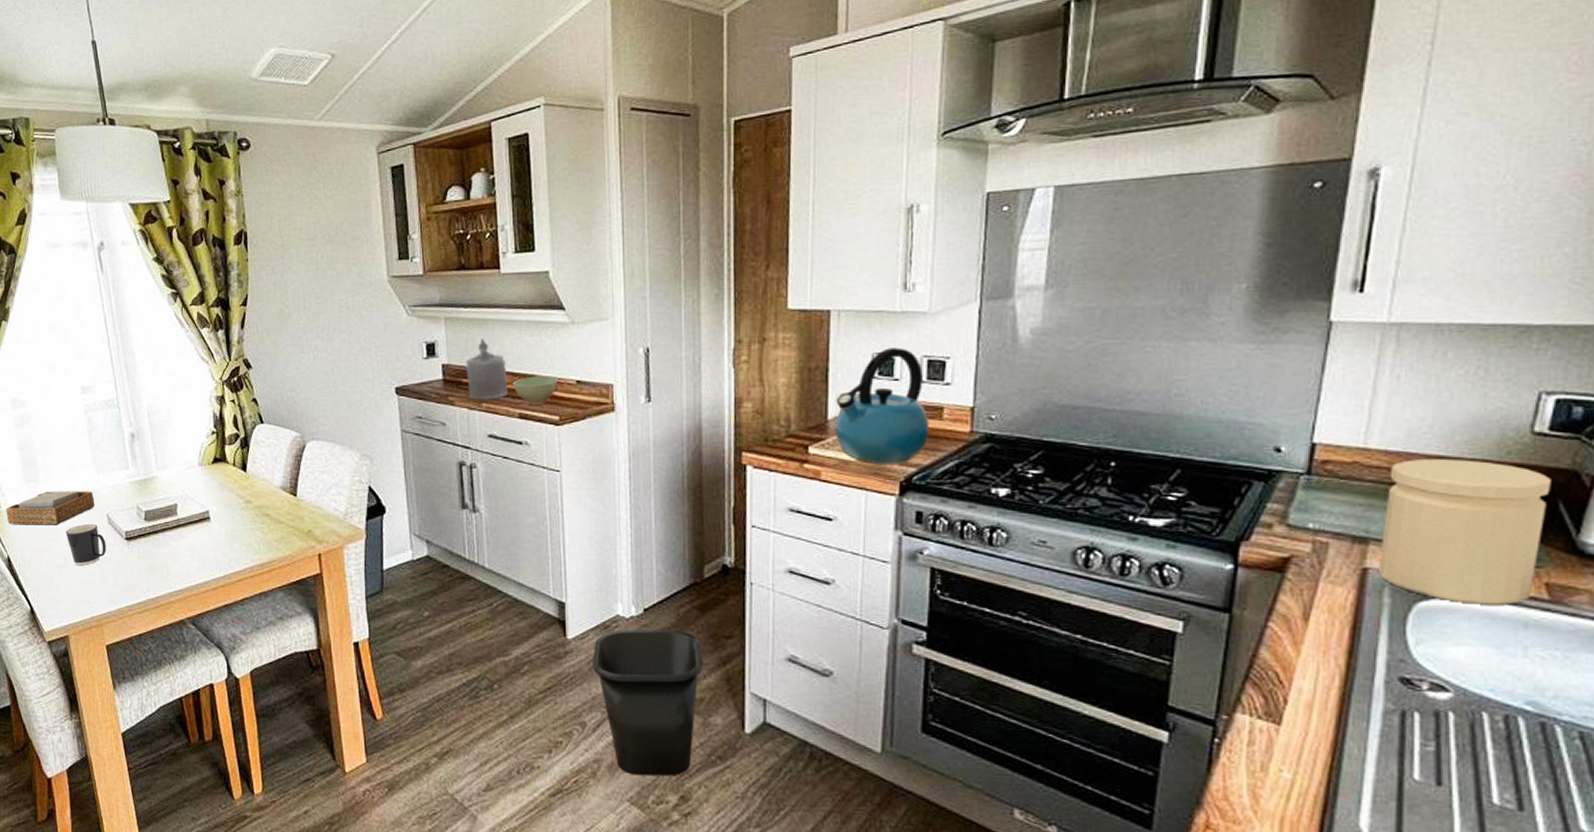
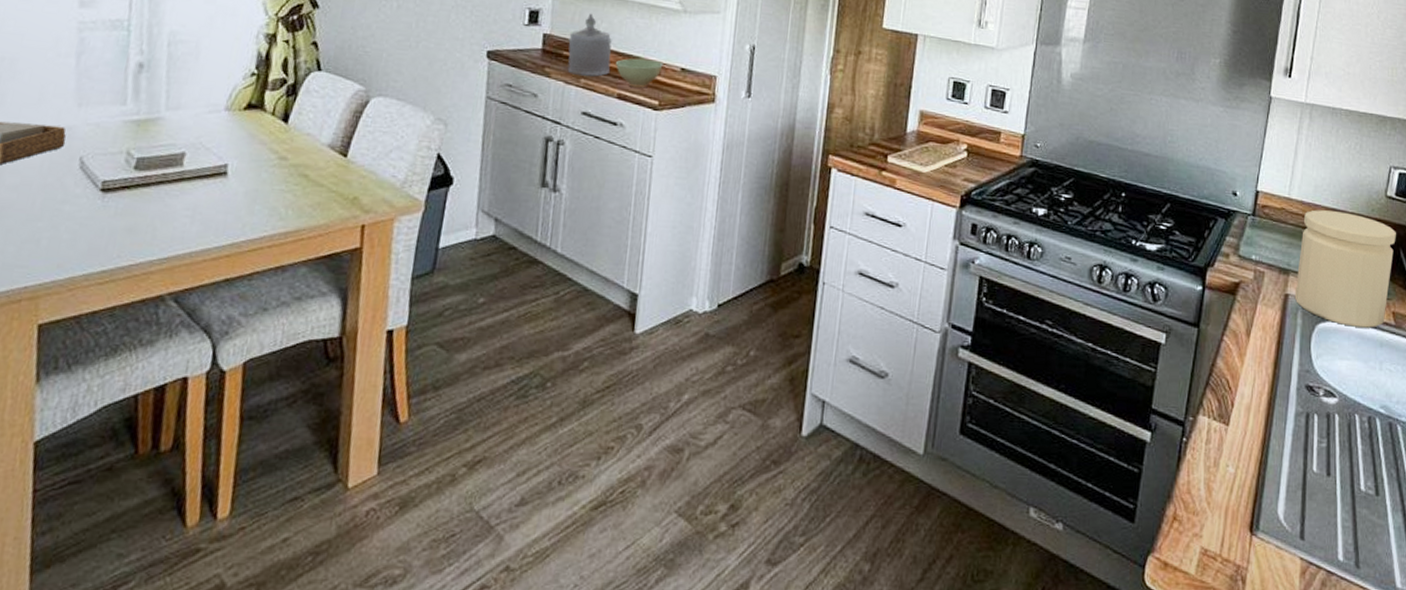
mug: present [65,523,106,565] -> none [10,166,71,219]
waste bin: present [592,629,704,777] -> none [657,325,771,484]
kettle: present [835,347,930,465] -> none [911,74,989,180]

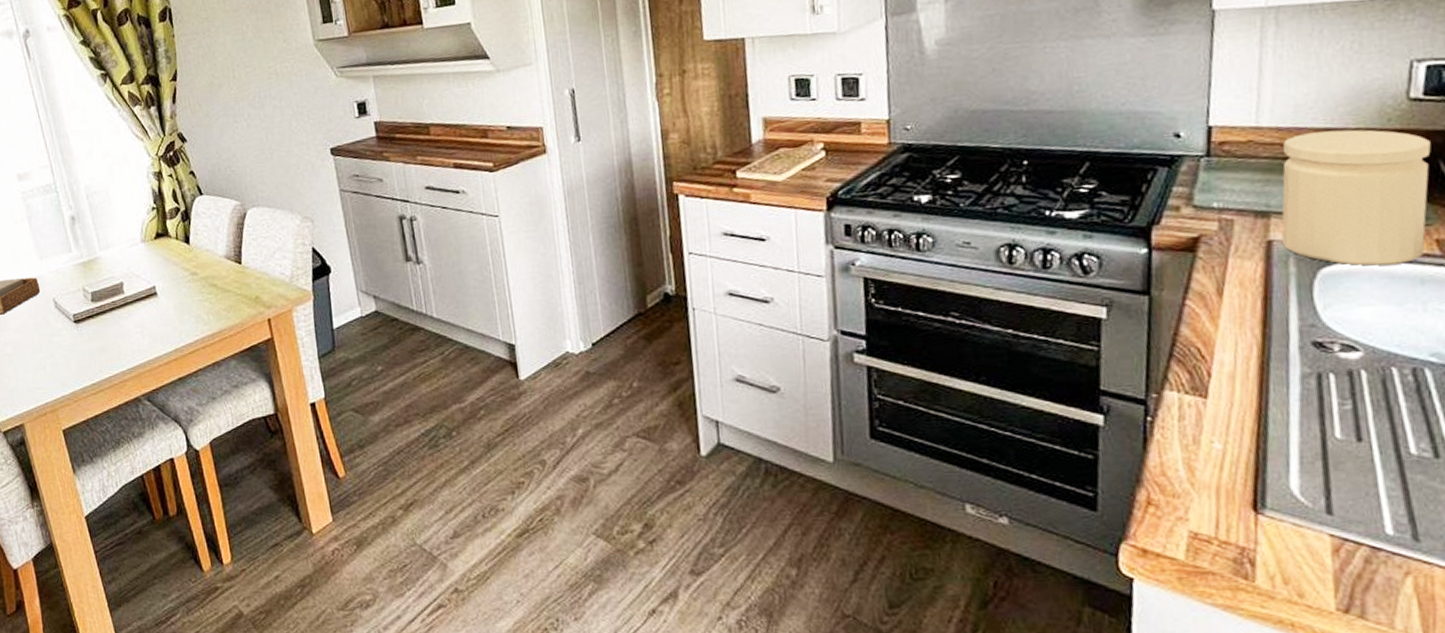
decorative jar: present [567,13,612,77] -> none [397,93,442,154]
bowl: present [616,58,663,88] -> none [445,124,489,155]

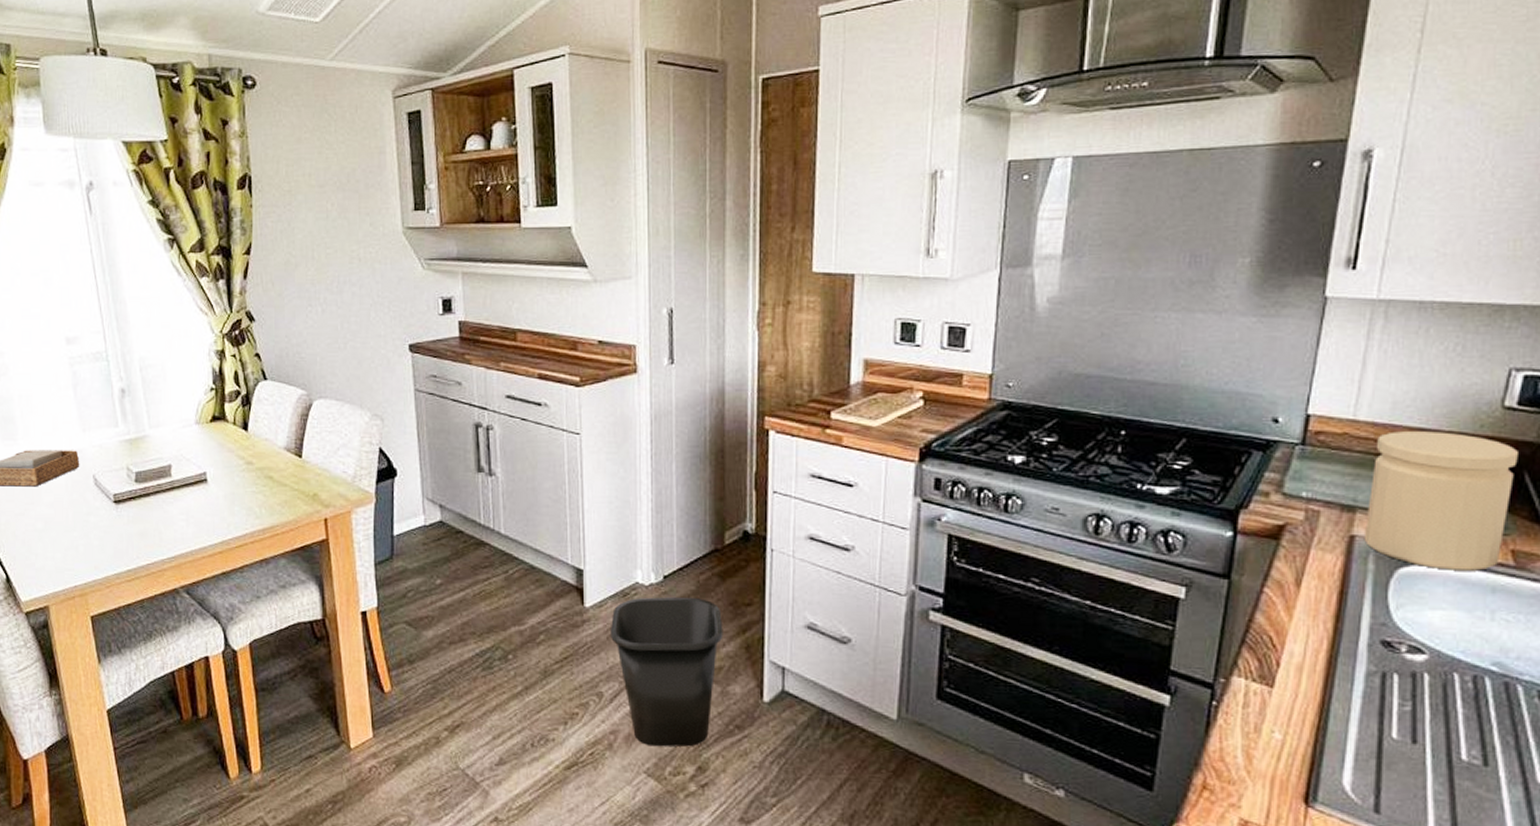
waste bin: none [546,361,656,508] -> present [609,597,723,747]

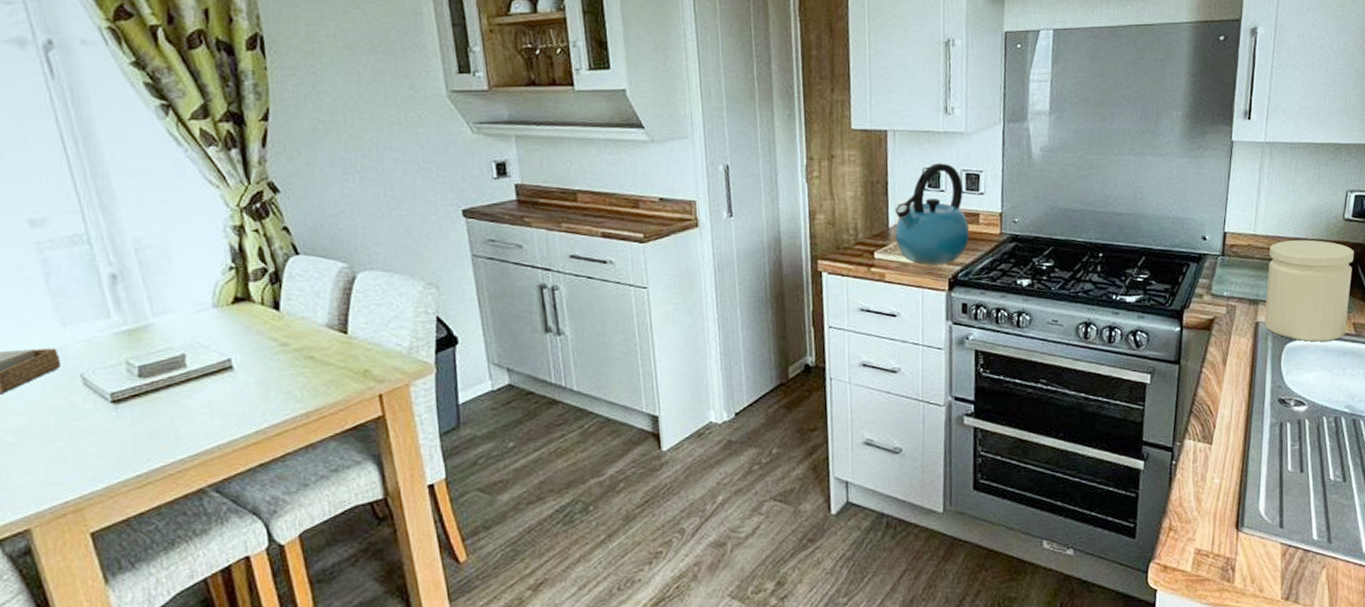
waste bin: present [609,597,723,747] -> none [687,429,793,571]
kettle: none [857,313,950,431] -> present [895,163,970,265]

